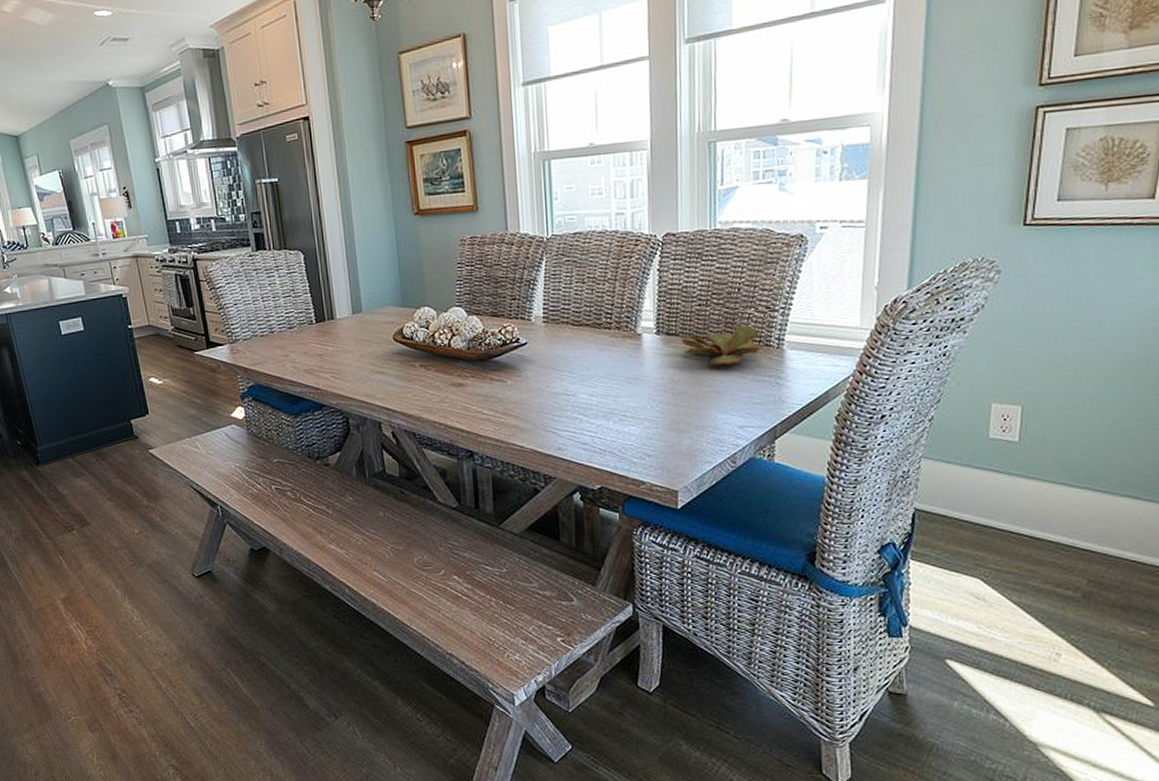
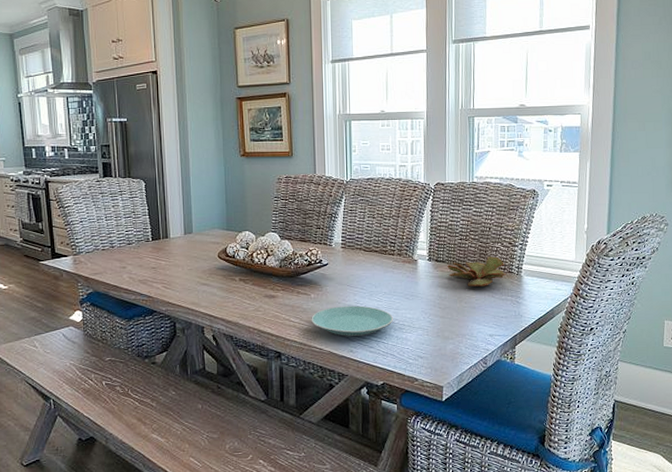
plate: none [508,393,612,431] -> present [311,305,393,336]

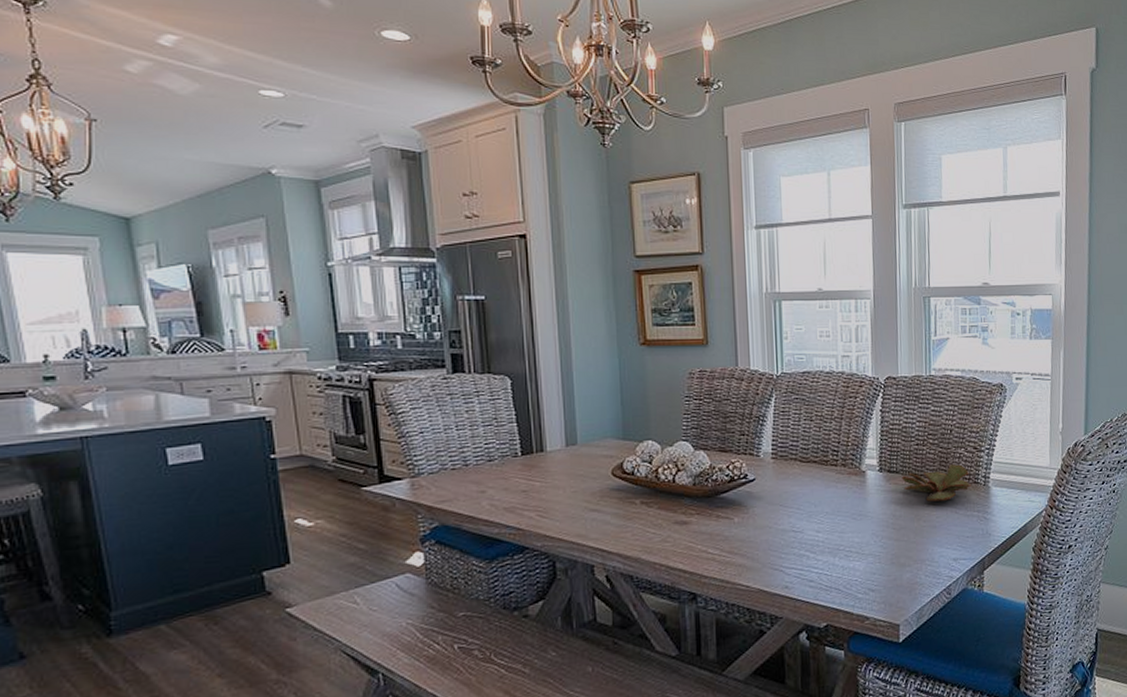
plate: present [311,305,393,336] -> none [734,529,837,569]

